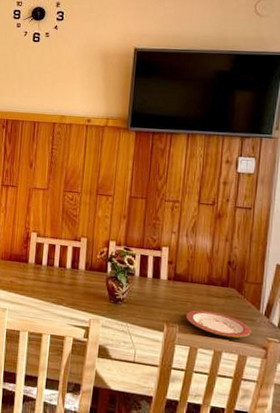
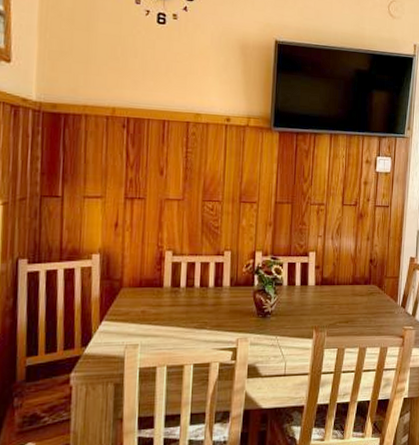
plate: present [186,310,251,338] -> none [333,311,391,333]

